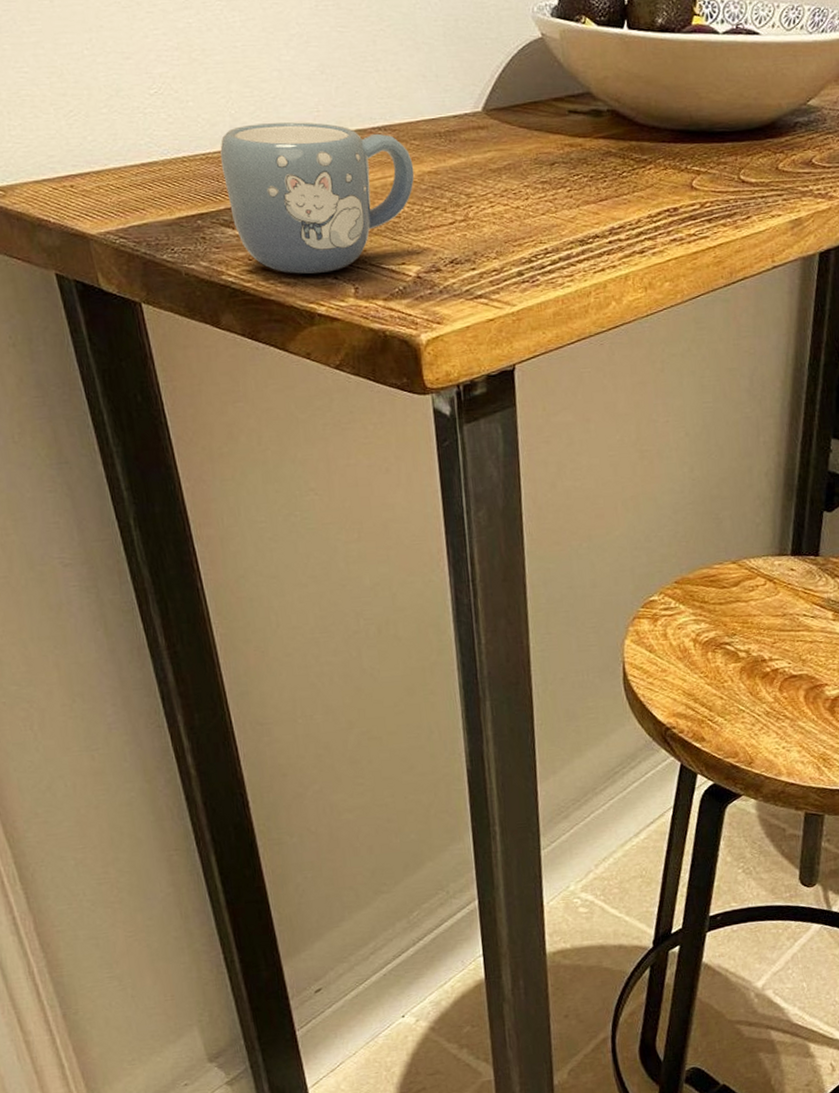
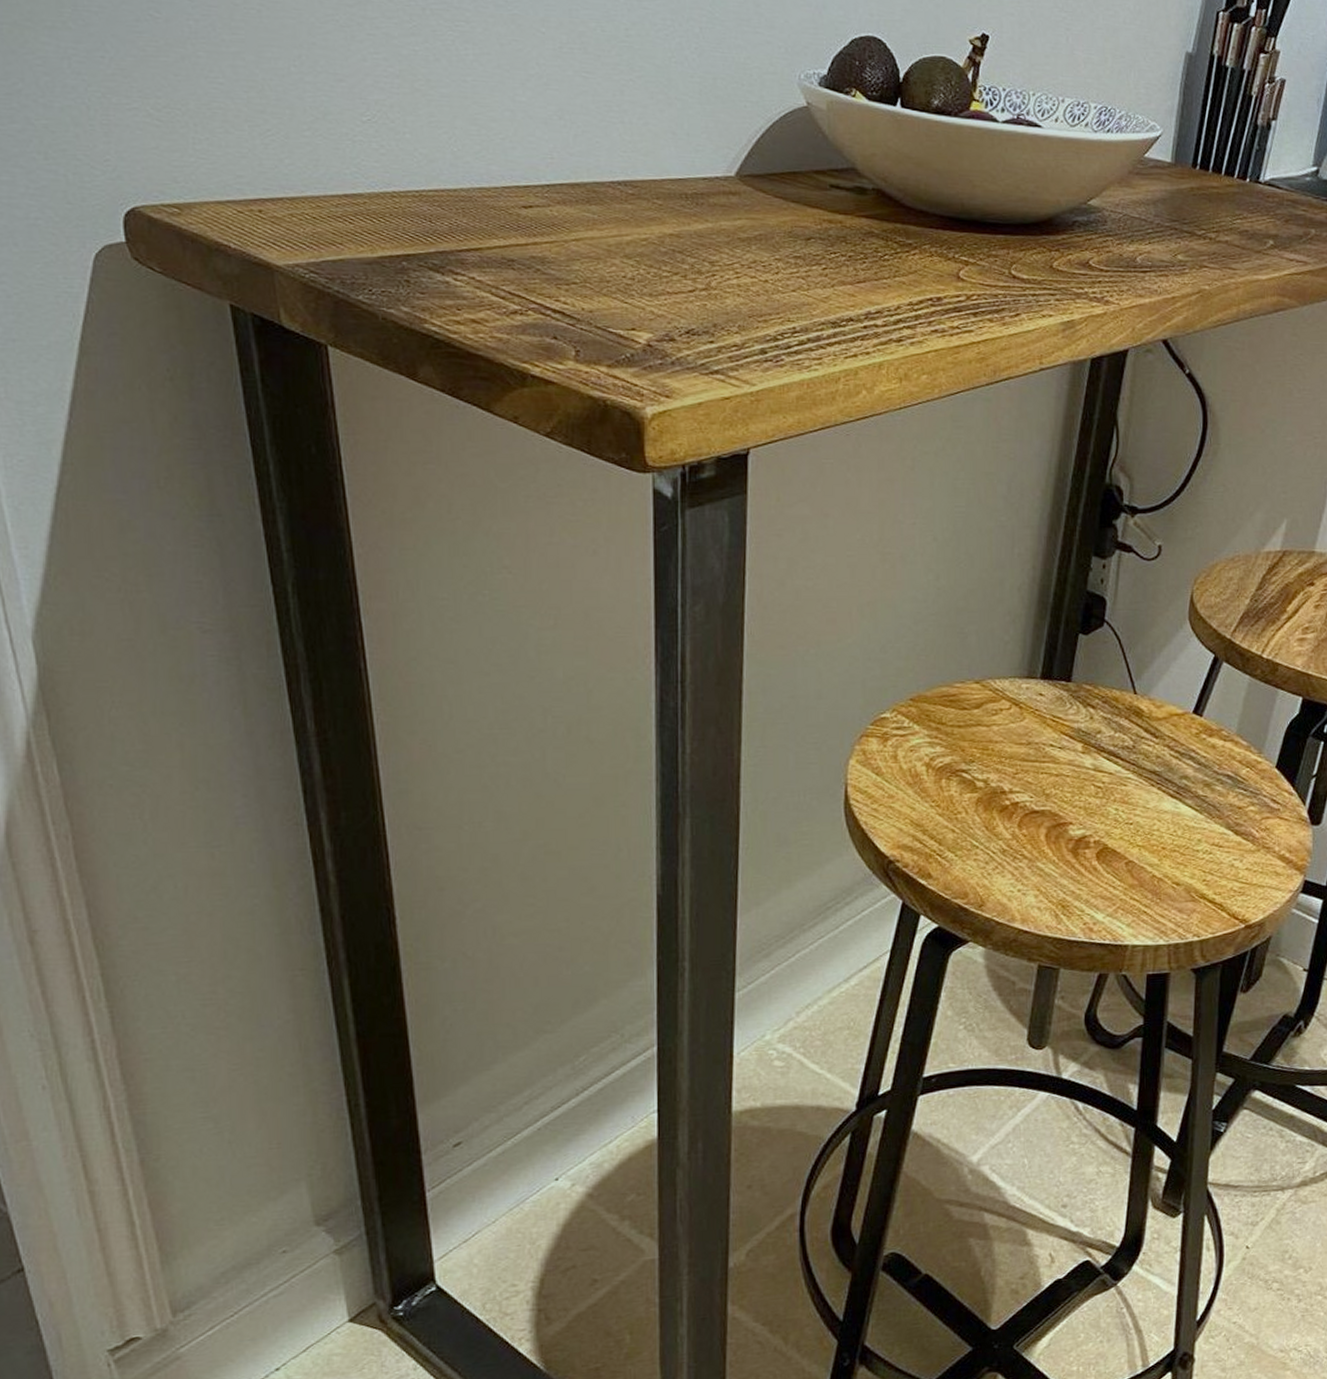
mug: present [220,122,415,274] -> none [436,164,654,331]

